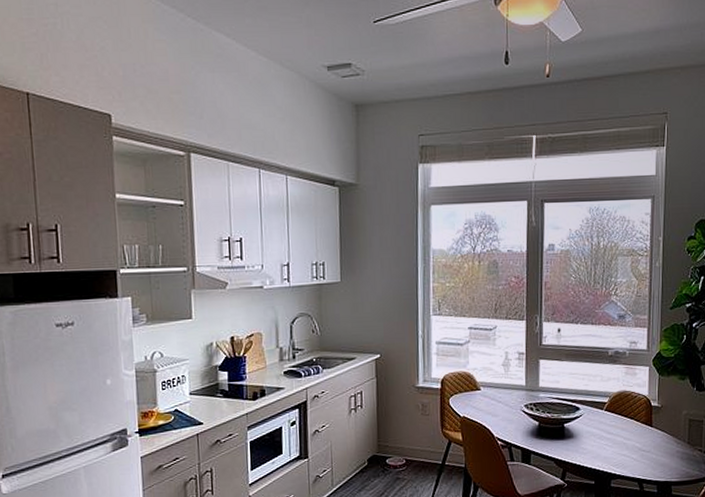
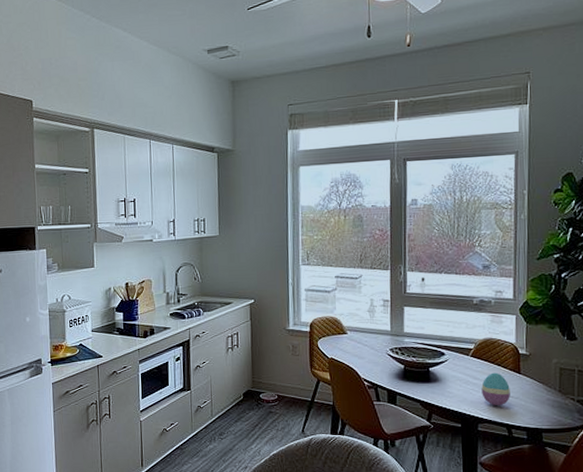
decorative egg: none [615,426,642,461] -> present [481,372,510,406]

